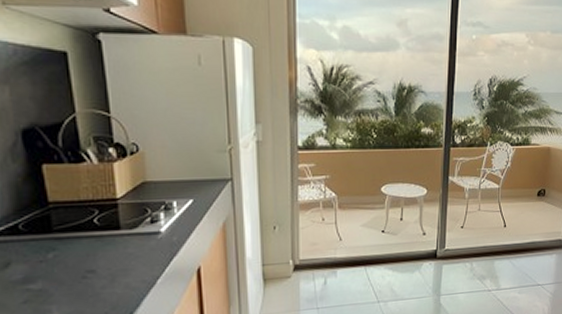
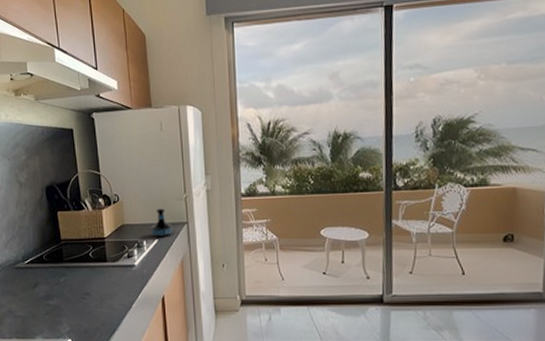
tequila bottle: none [184,162,213,198] -> present [151,208,173,238]

